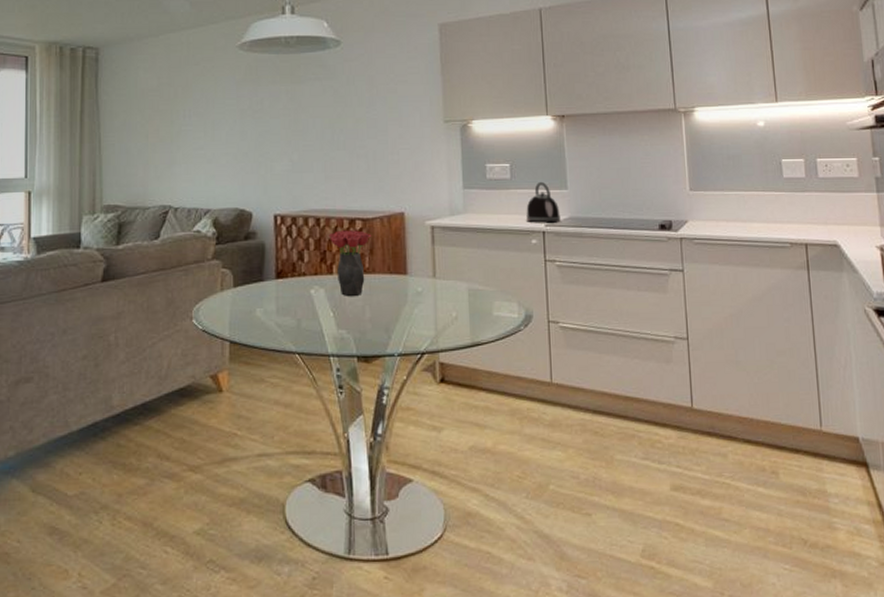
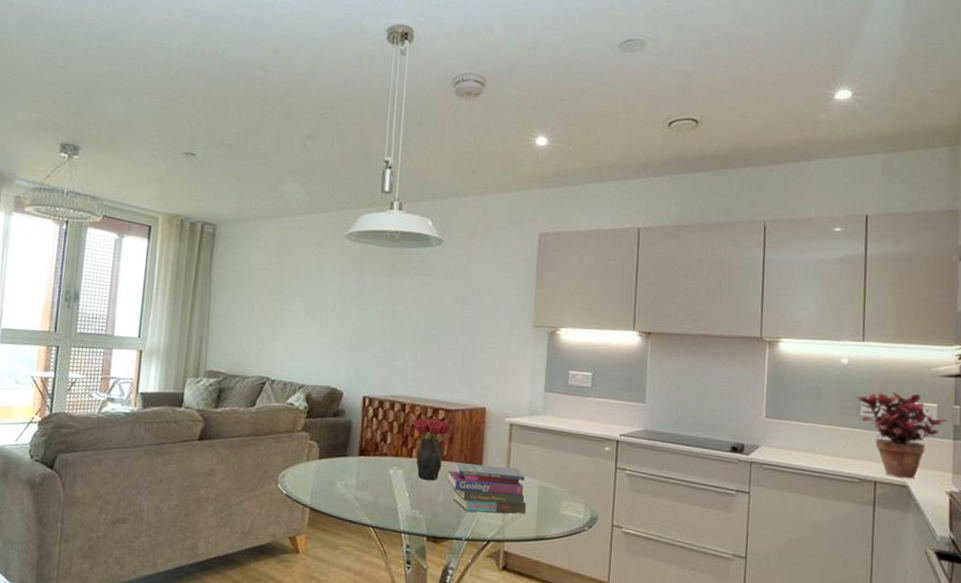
books: none [372,272,458,324] -> present [447,462,527,514]
kettle: present [525,181,561,223] -> none [601,393,636,434]
potted plant: none [777,149,868,238] -> present [857,393,947,479]

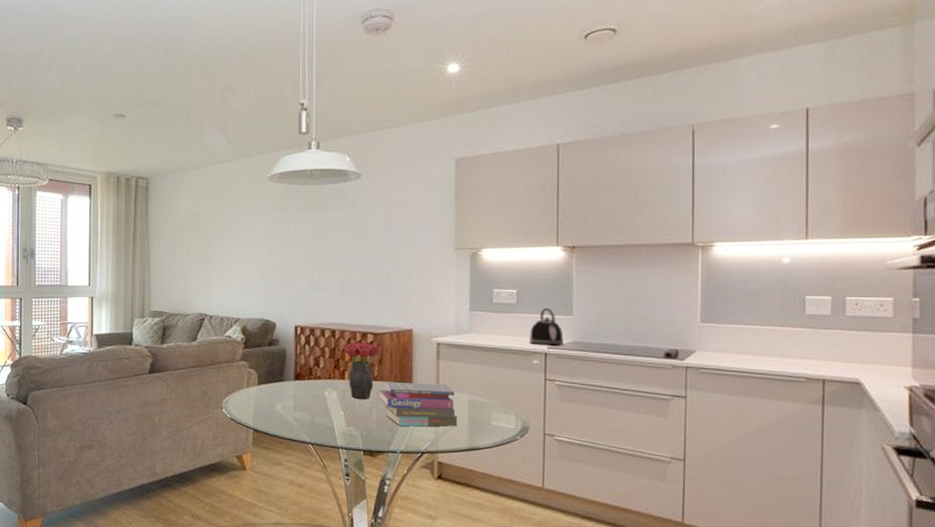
kettle: none [601,393,636,434] -> present [528,307,564,346]
potted plant: present [857,393,947,479] -> none [801,288,905,376]

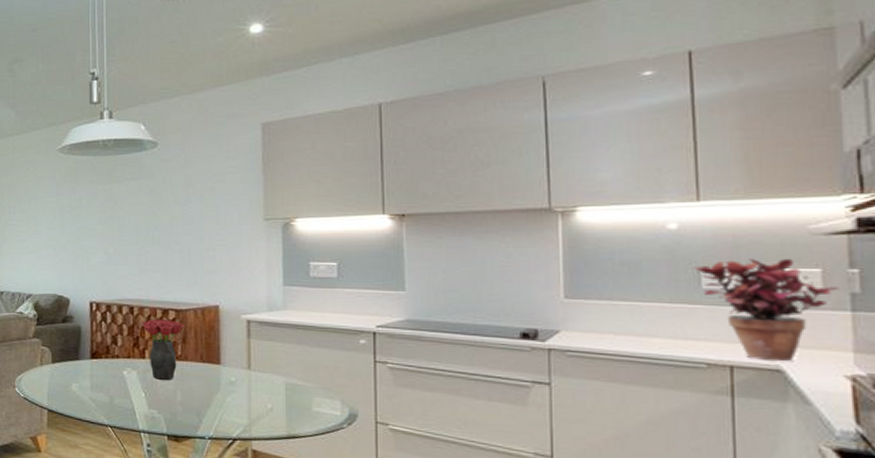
books: present [379,382,458,427] -> none [184,362,274,412]
kettle: present [528,307,564,346] -> none [353,281,395,324]
potted plant: none [801,288,905,376] -> present [694,258,839,362]

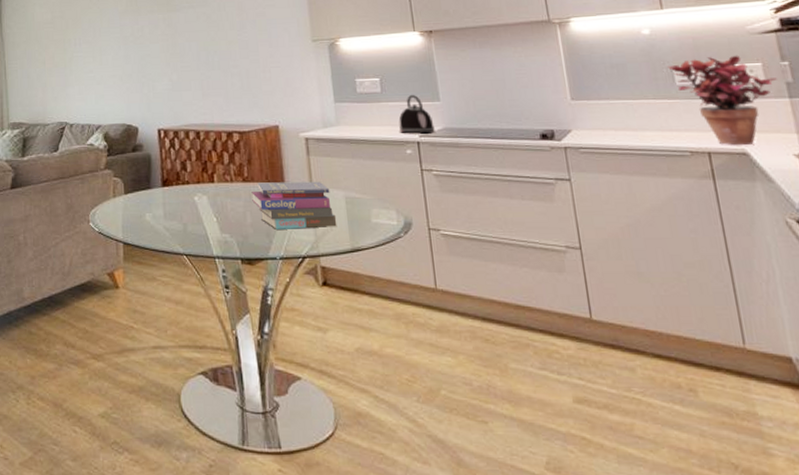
bouquet: present [142,319,185,380] -> none [208,142,249,203]
books: none [184,362,274,412] -> present [251,181,337,229]
kettle: none [353,281,395,324] -> present [398,94,435,134]

